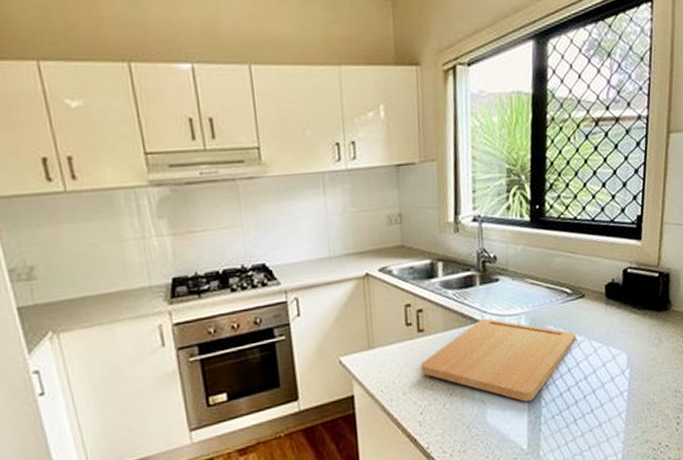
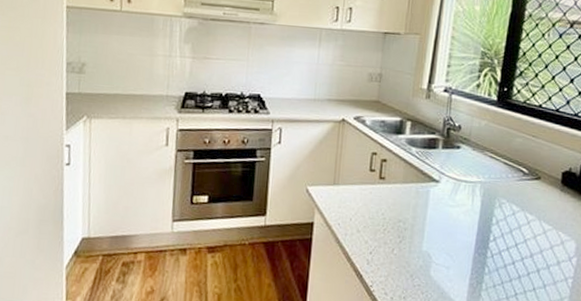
cutting board: present [420,318,576,402] -> none [376,179,527,265]

